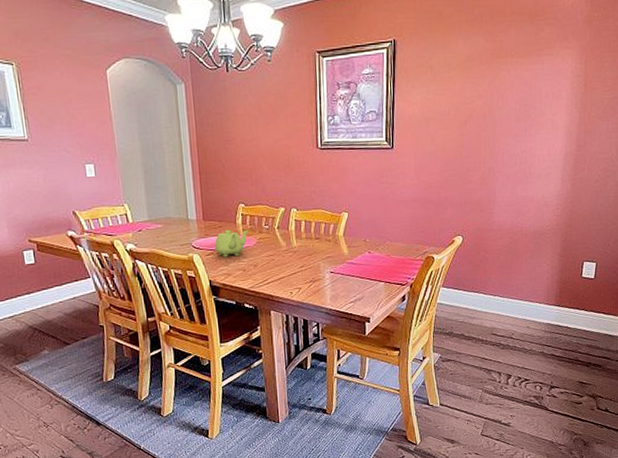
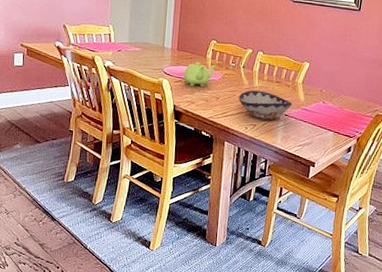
decorative bowl: none [277,250,336,281] -> present [238,90,292,120]

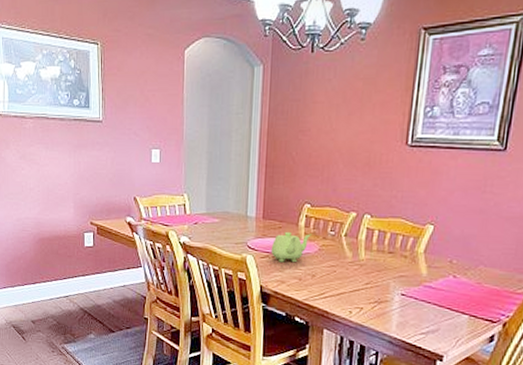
decorative bowl: present [238,90,292,120] -> none [339,264,411,302]

